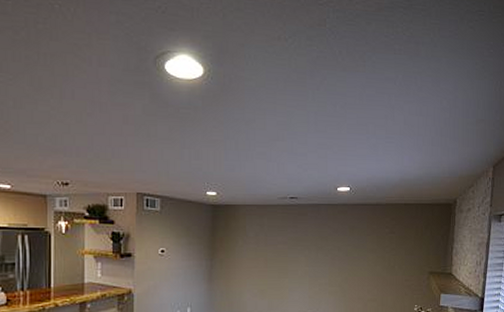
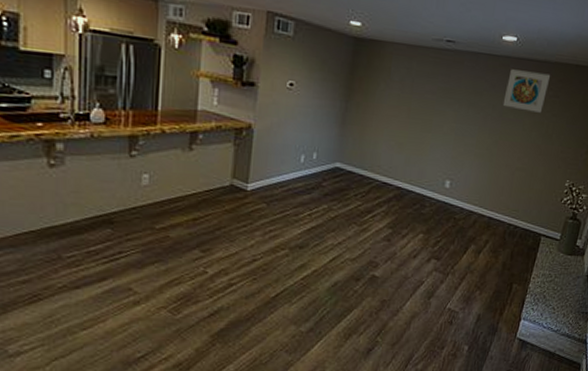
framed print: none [346,214,385,249] -> present [502,69,551,113]

